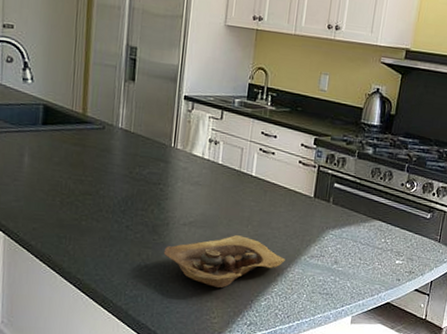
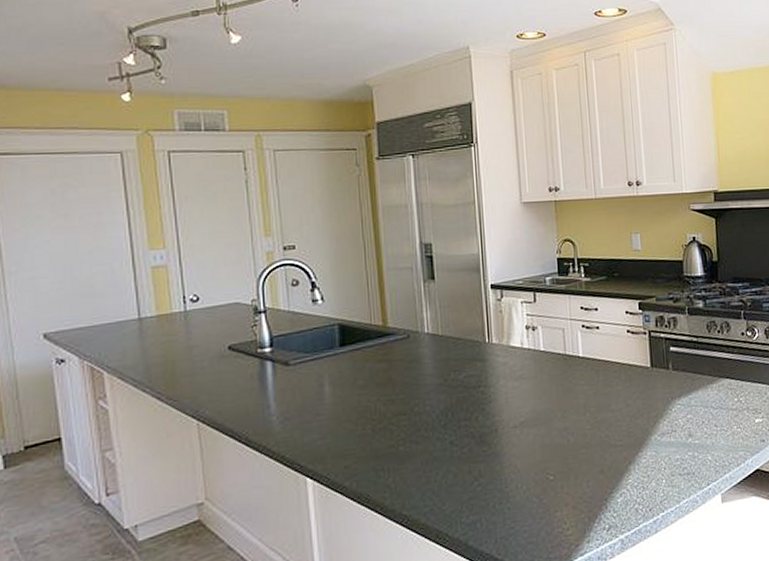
bowl: present [163,235,285,288] -> none [497,426,634,493]

